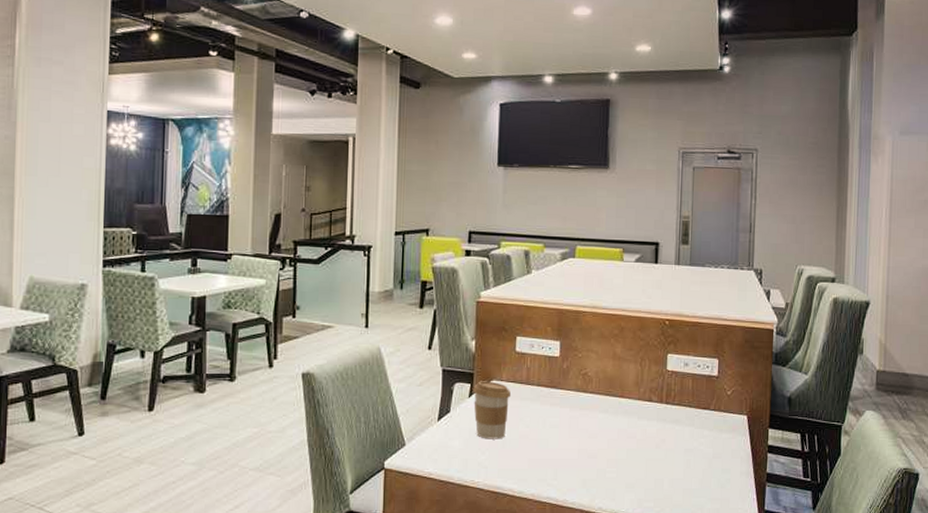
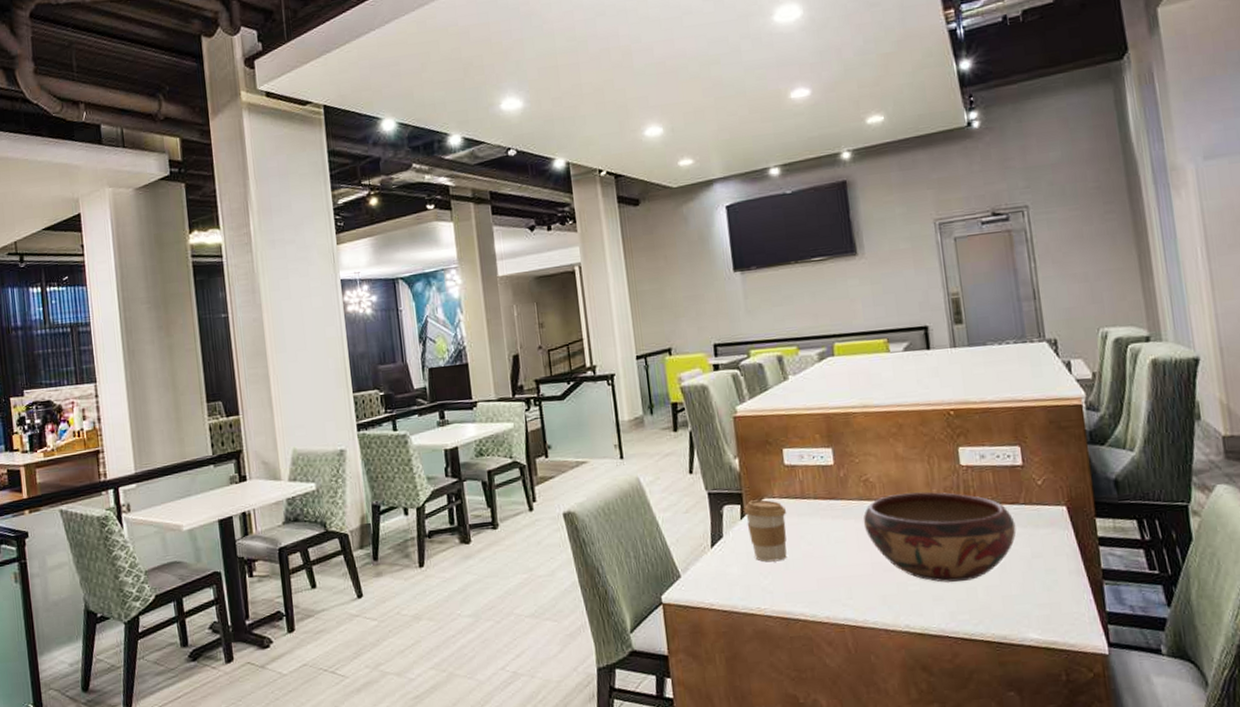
decorative bowl: none [577,390,704,472] -> present [863,491,1016,582]

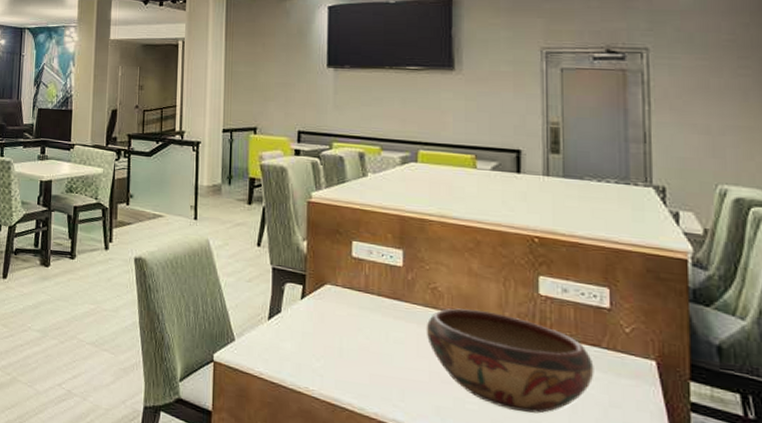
coffee cup: present [744,499,787,562] -> none [305,283,347,348]

